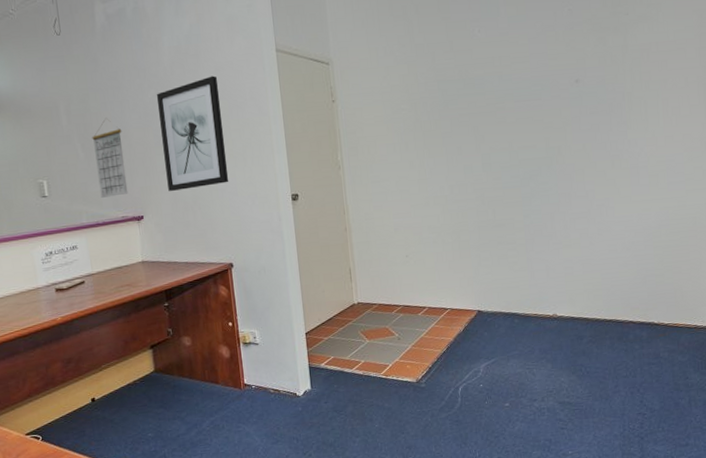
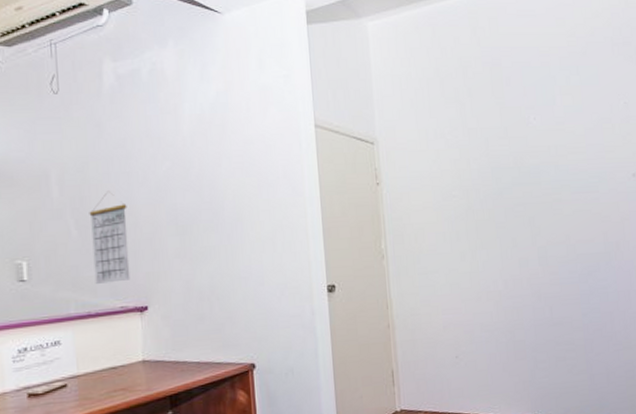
wall art: present [156,75,229,191] -> none [171,149,255,278]

